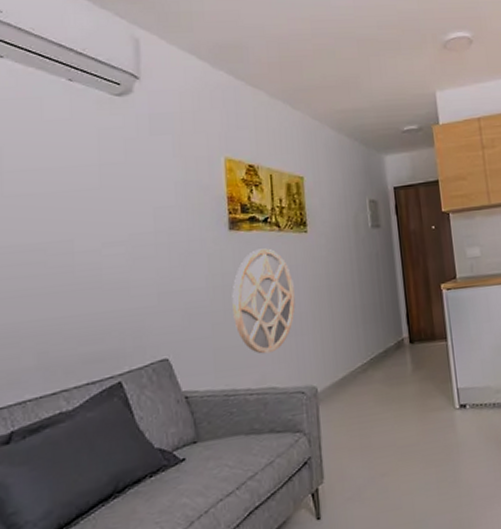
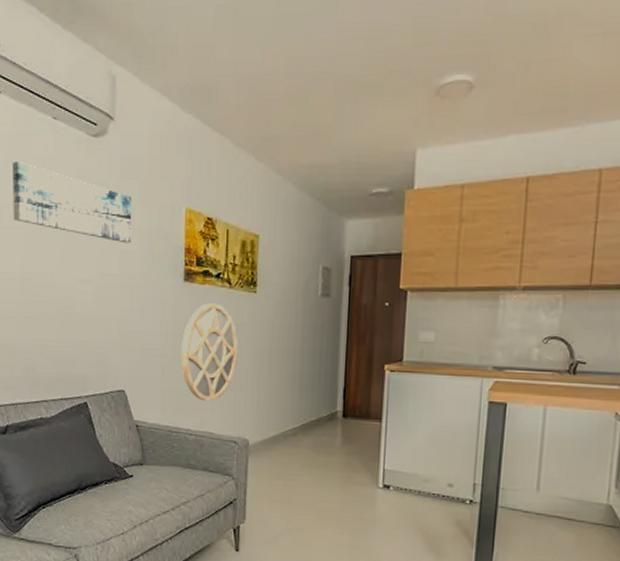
wall art: none [18,124,167,199] -> present [12,160,132,244]

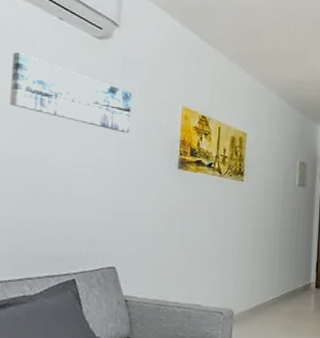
home mirror: present [181,303,238,402] -> none [172,188,226,276]

